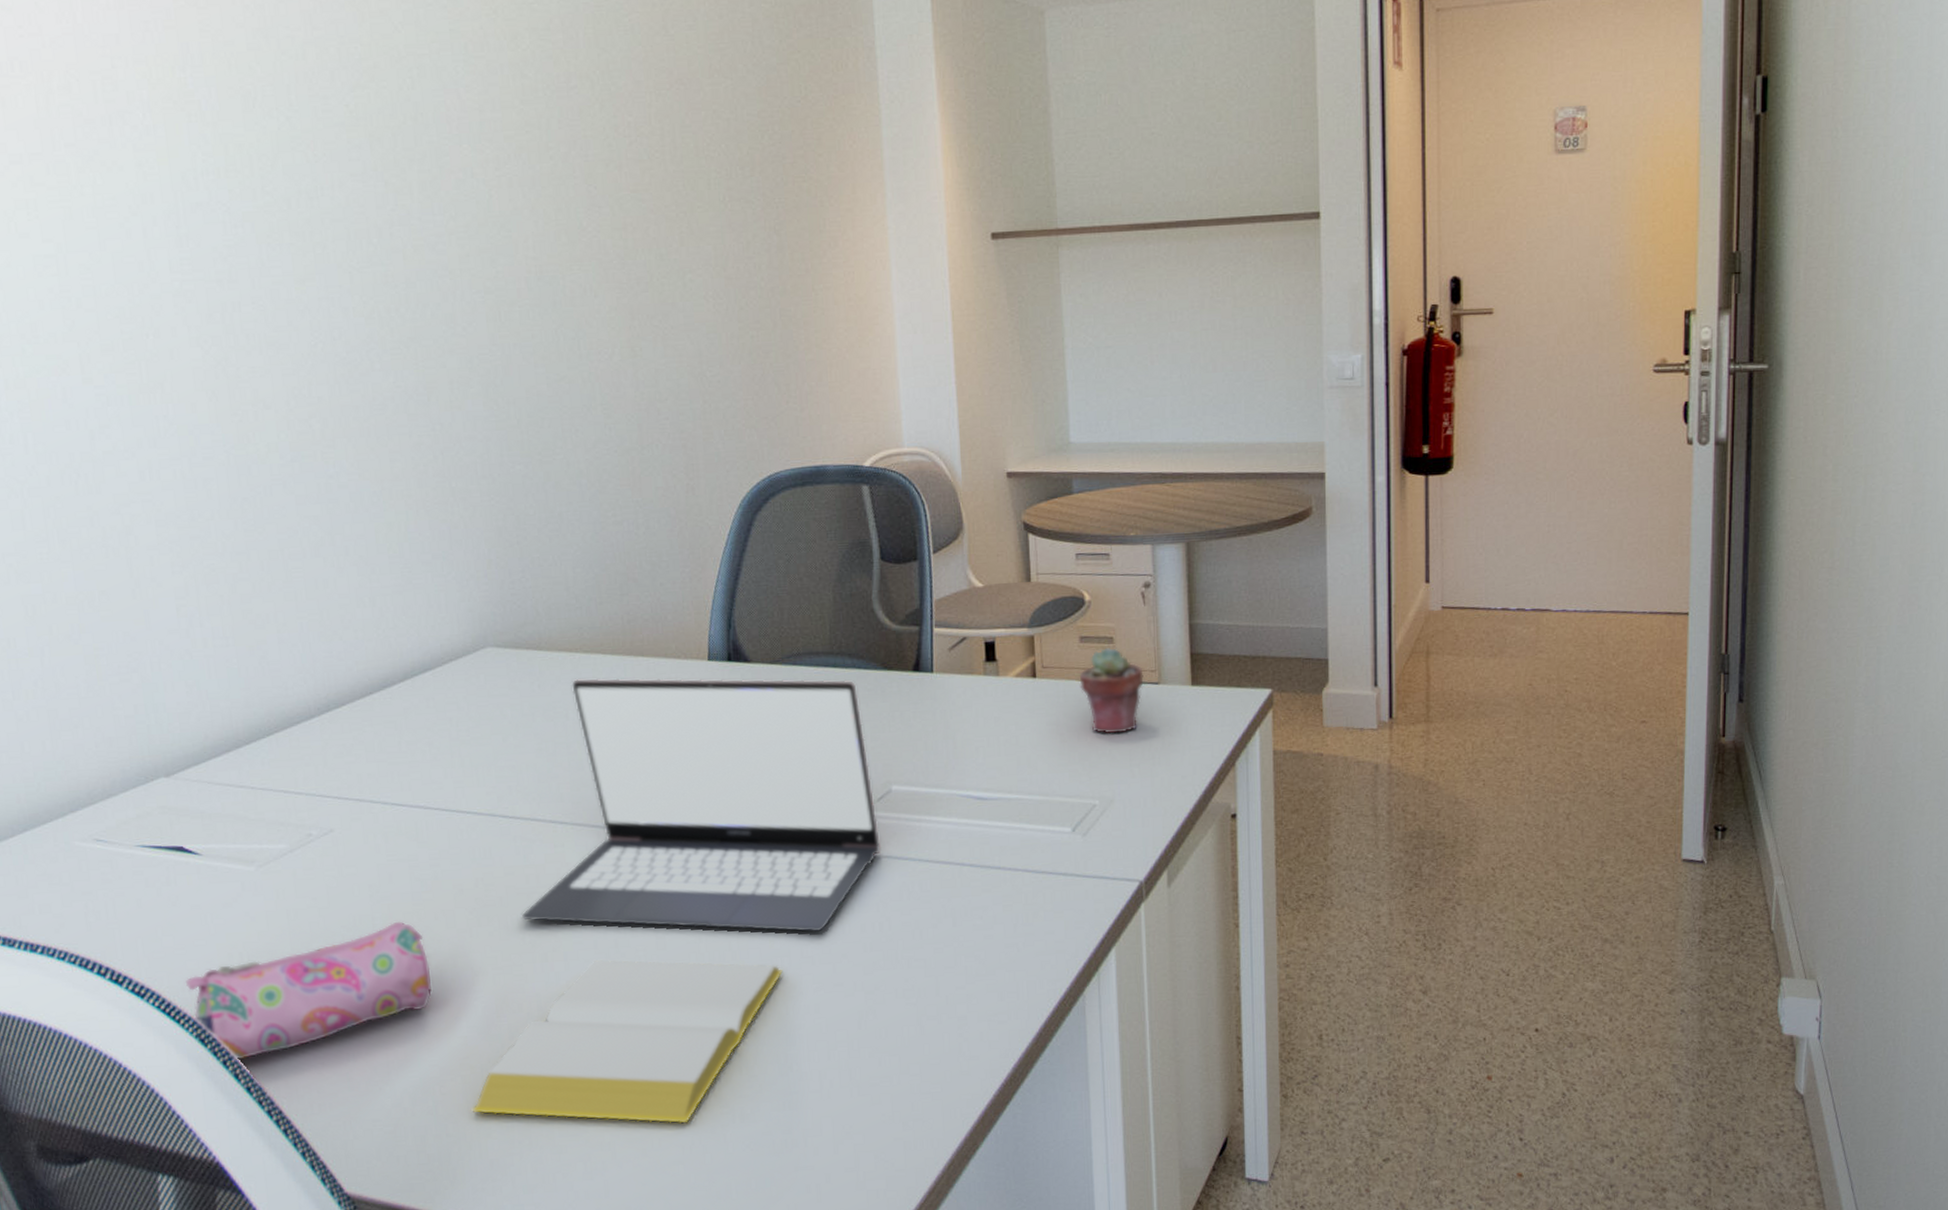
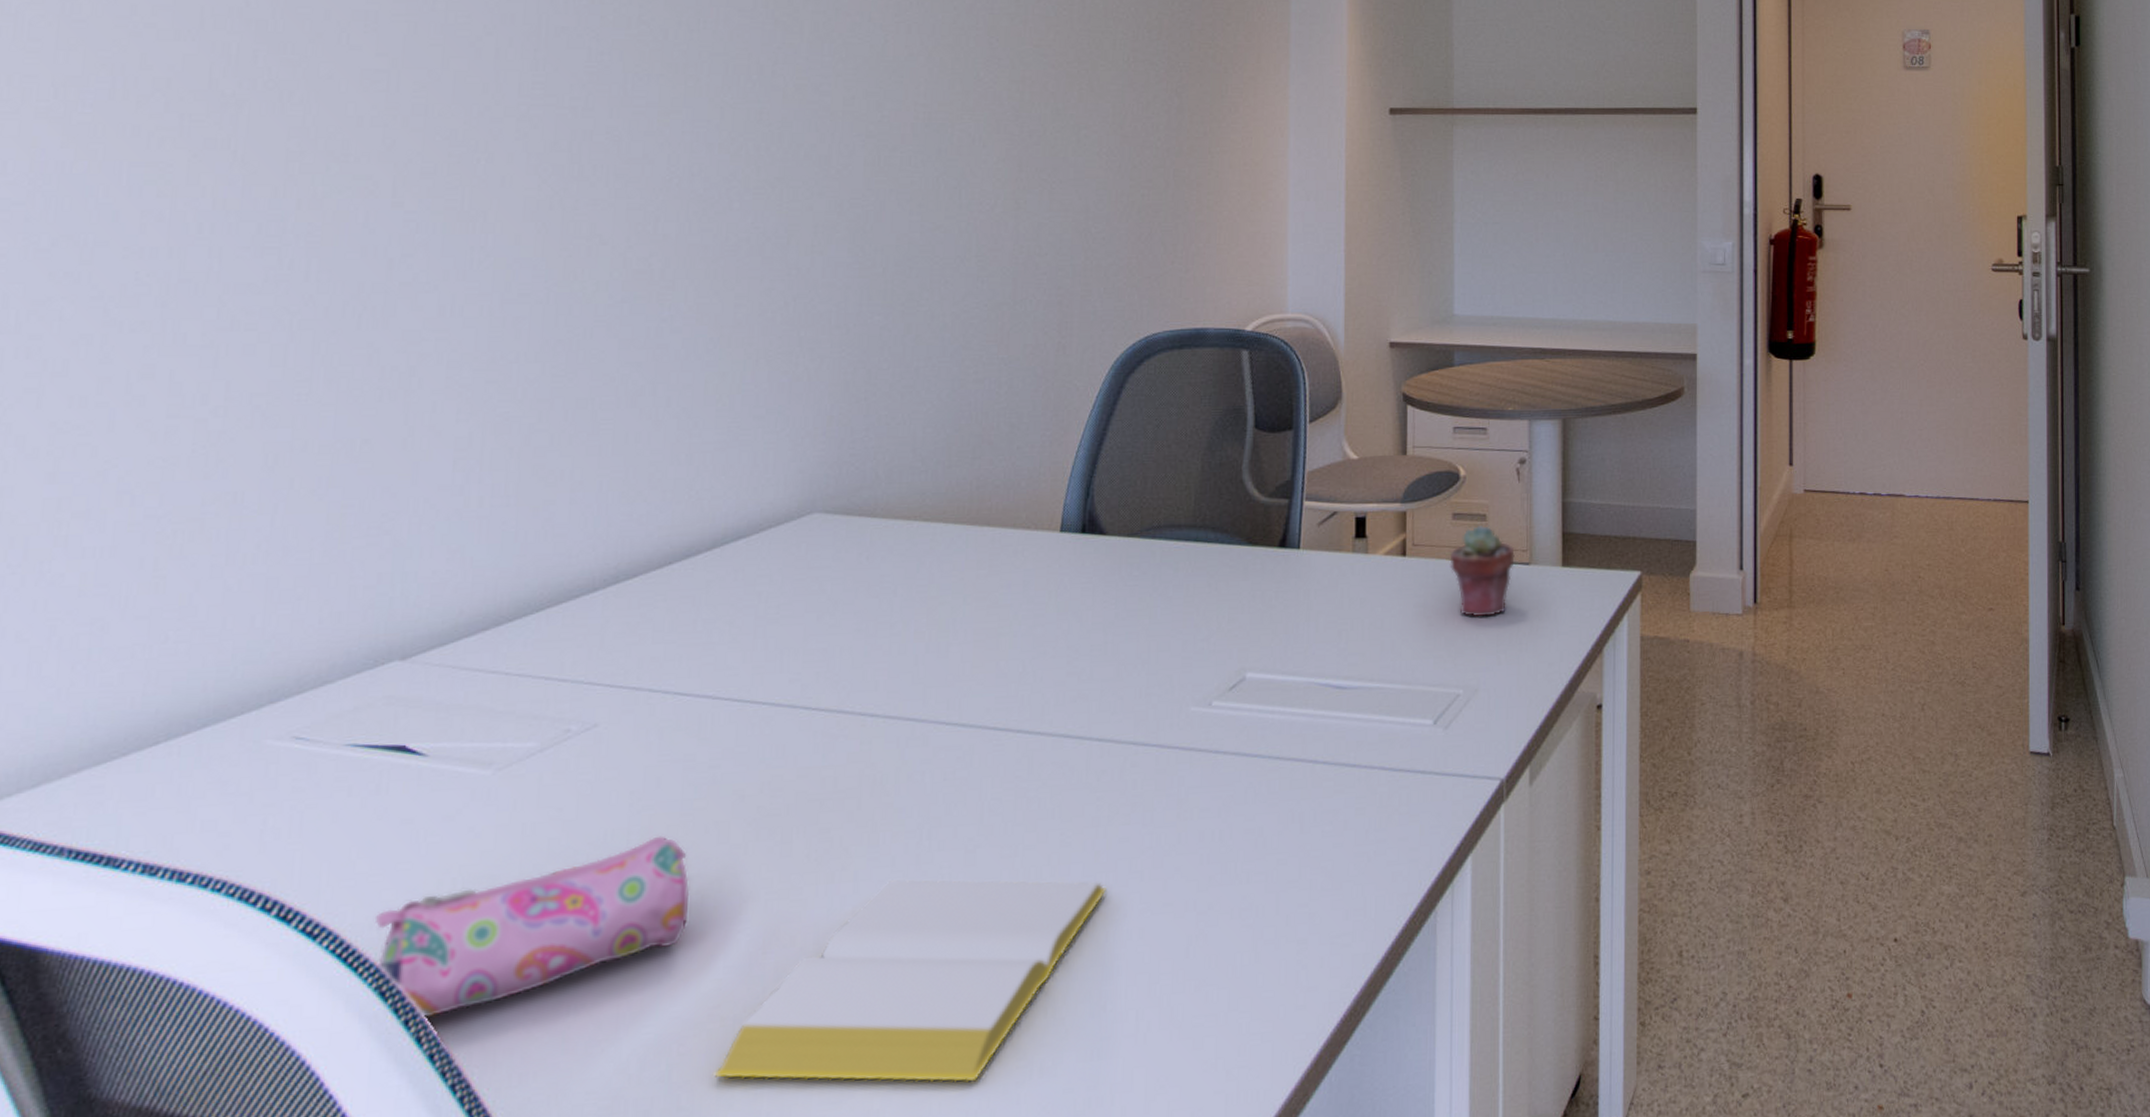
laptop: present [521,678,881,932] -> none [809,549,1228,843]

